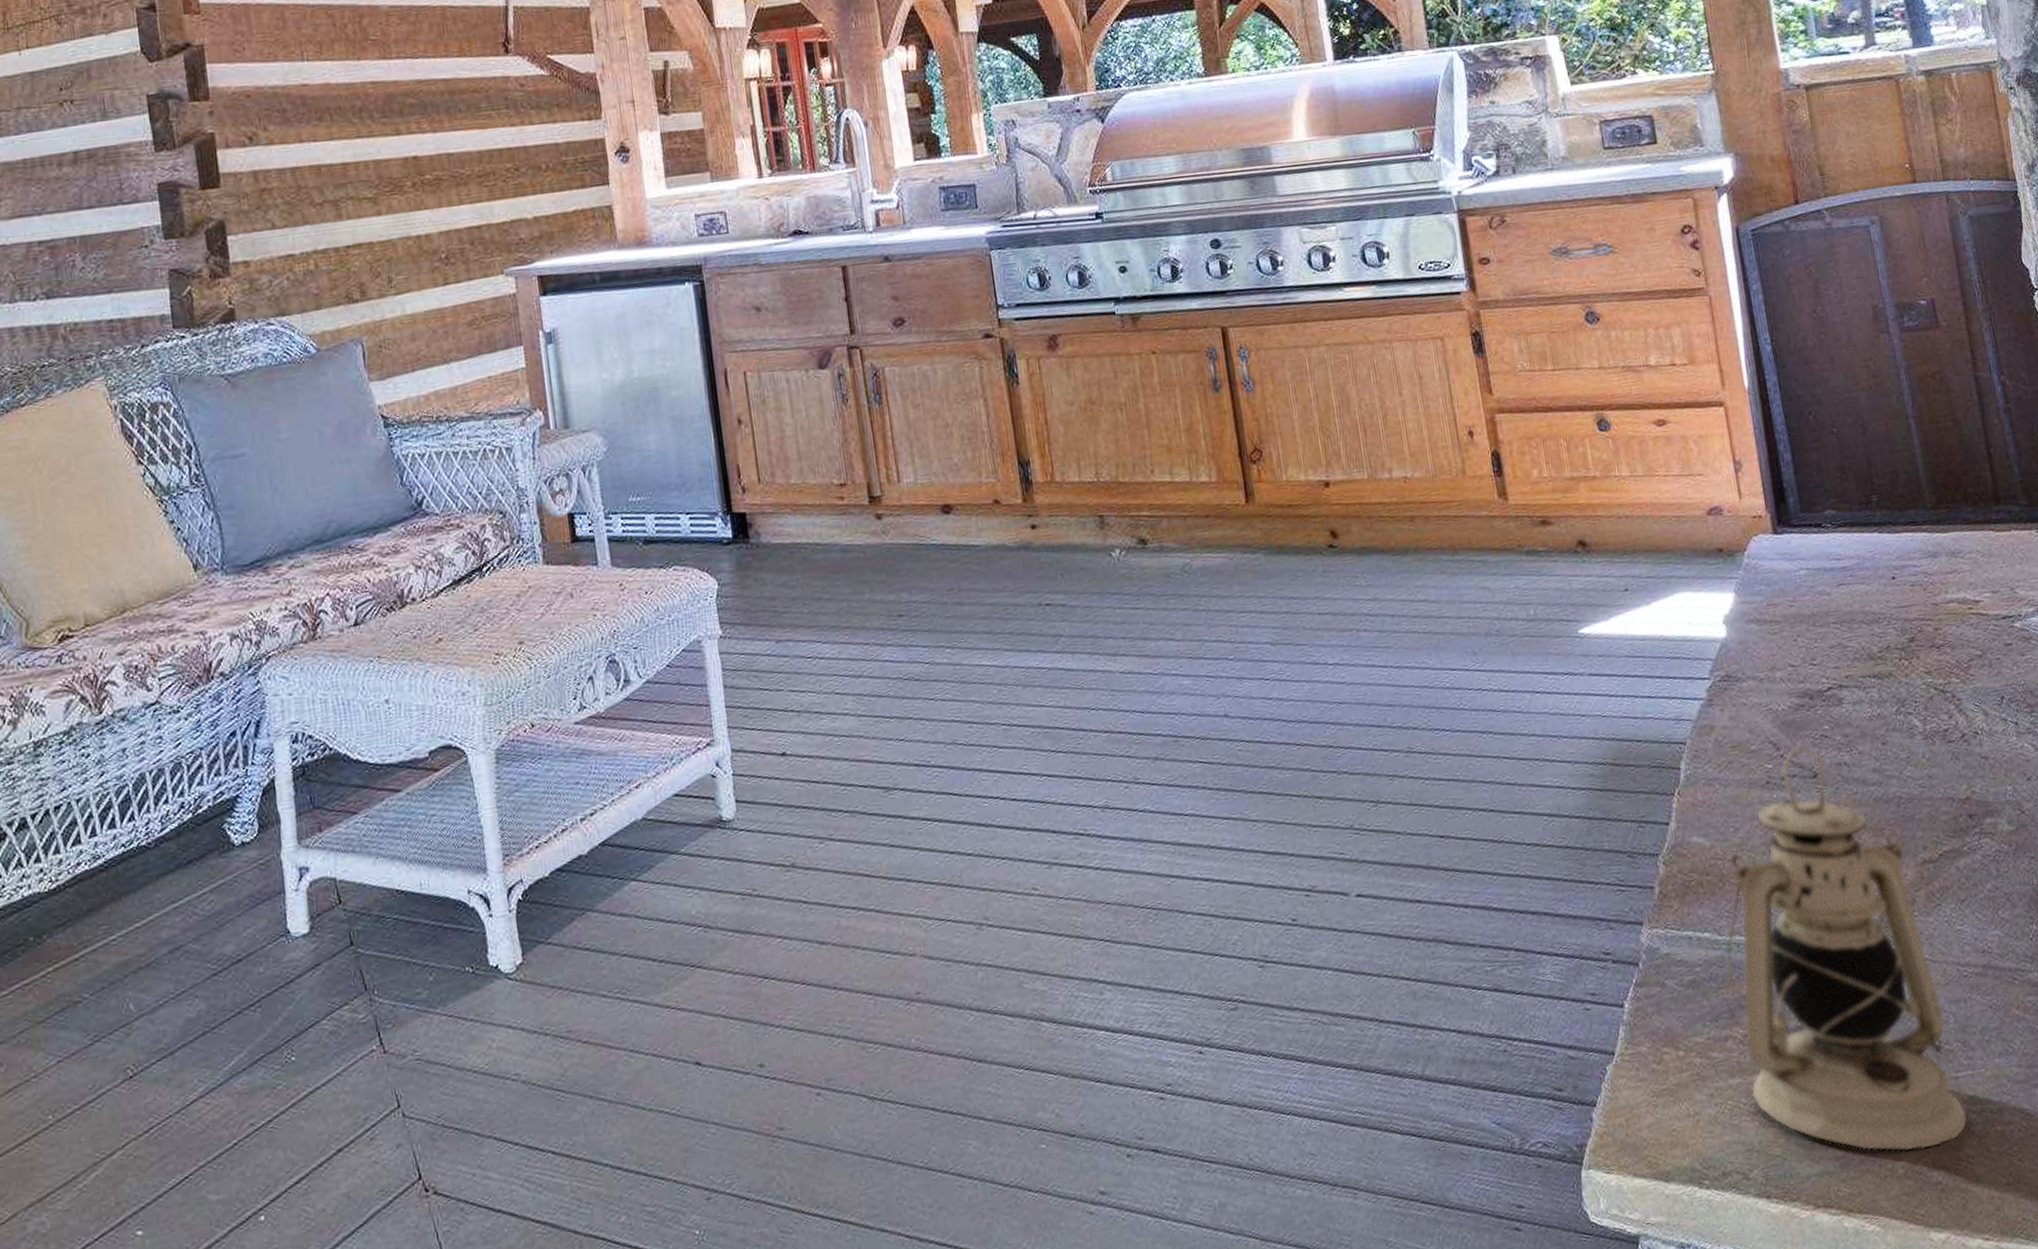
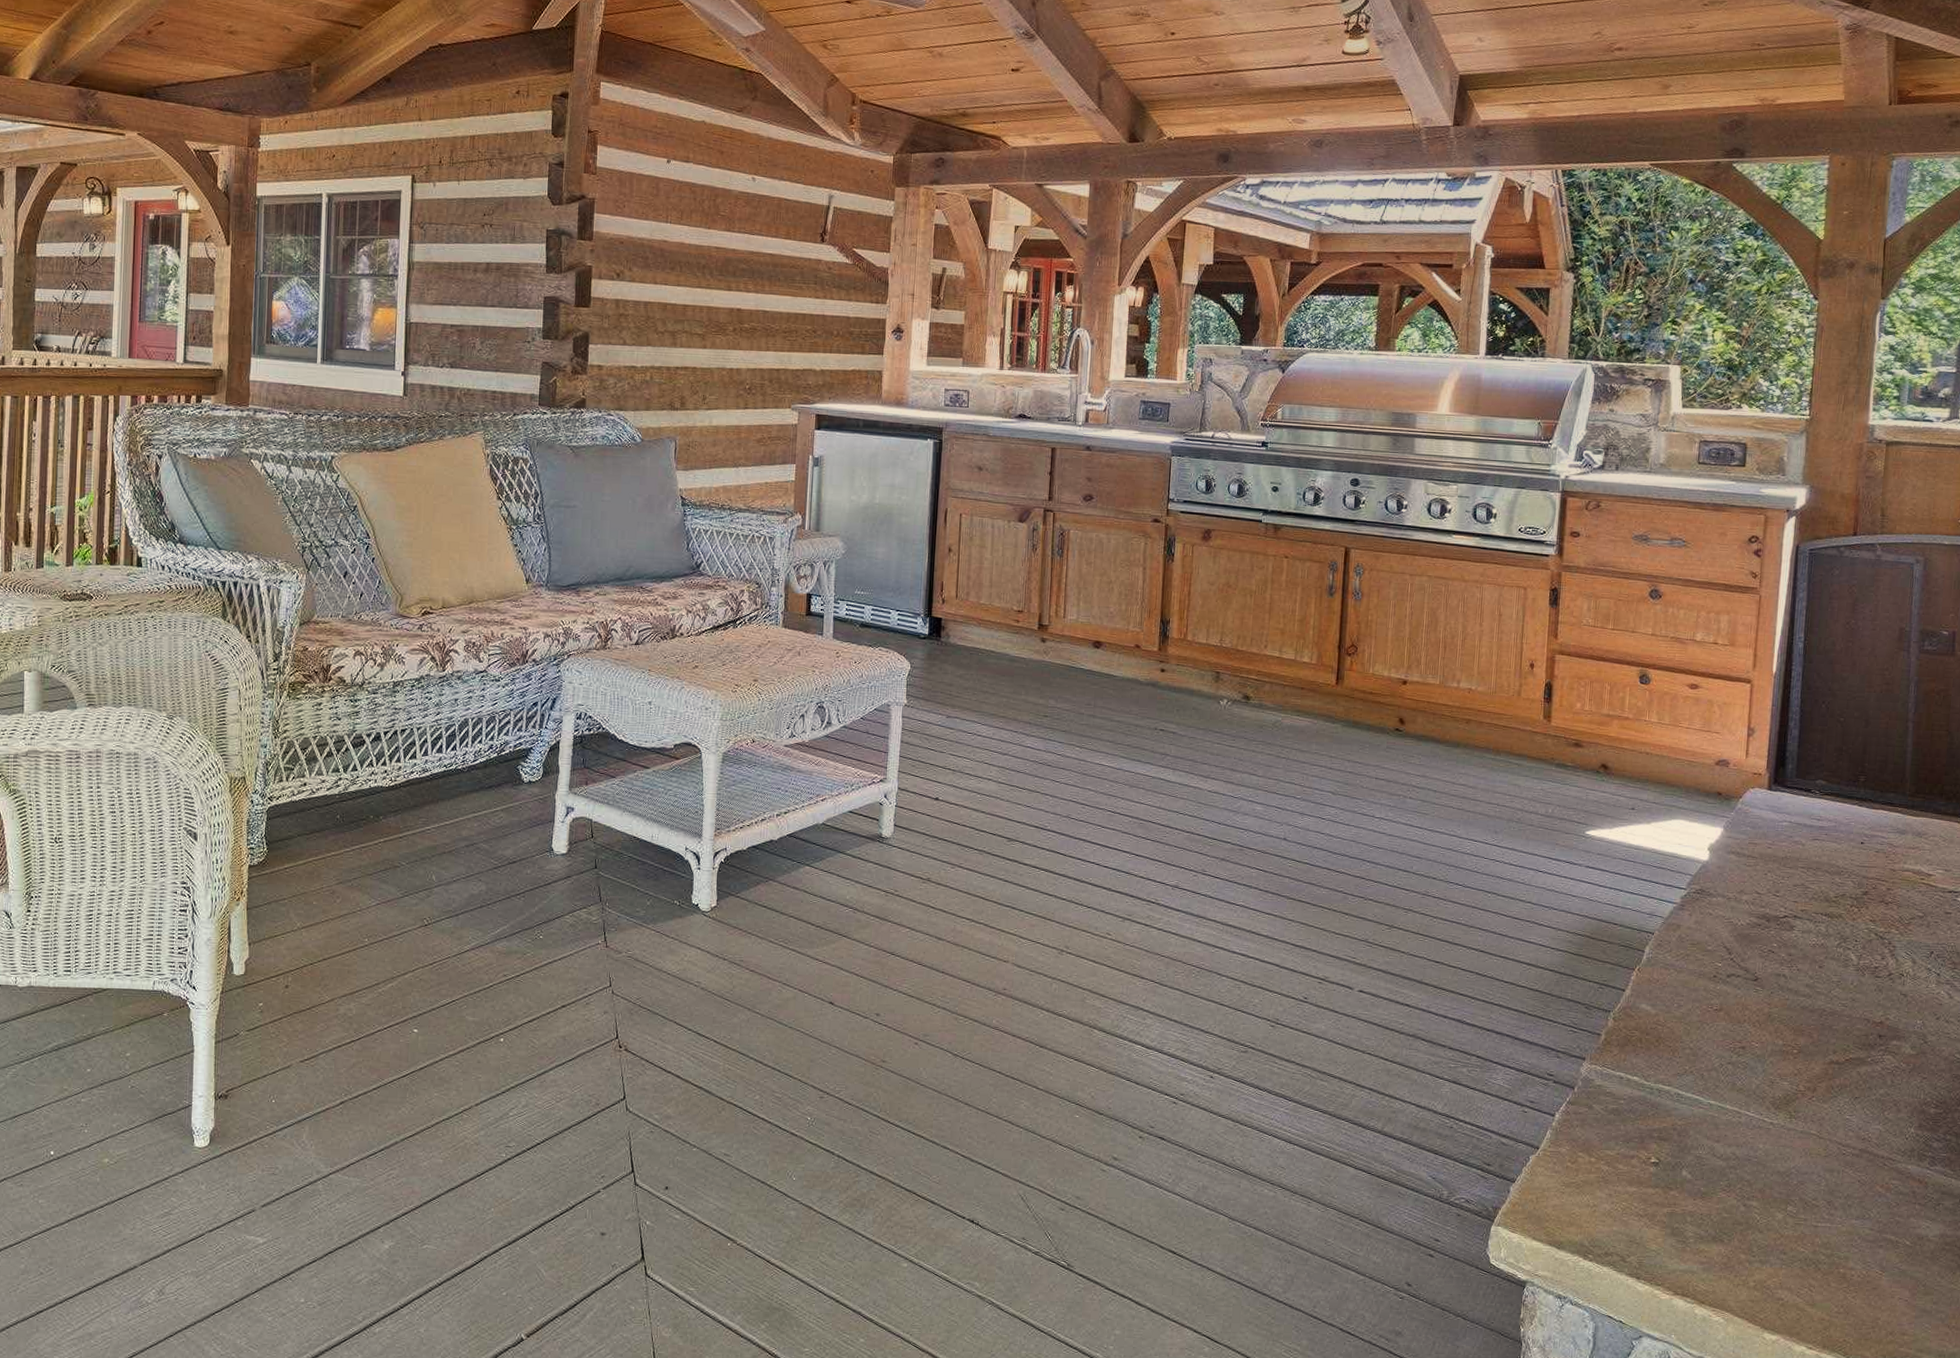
lantern: present [1724,743,1968,1152] -> none [1642,952,1819,1273]

